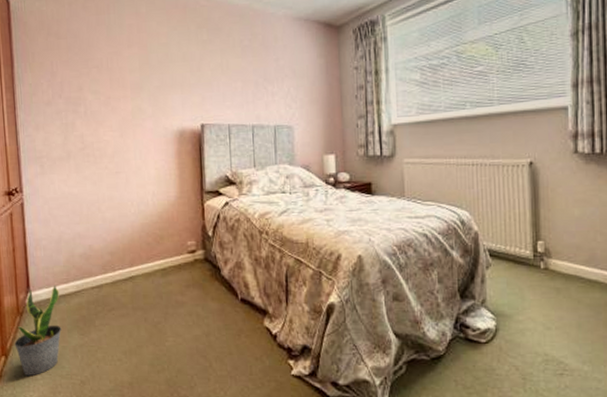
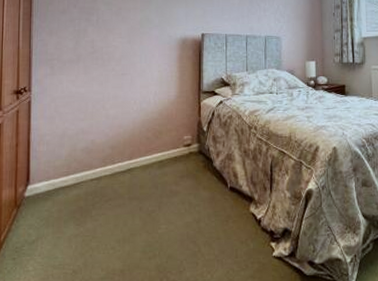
potted plant: present [14,285,62,377] -> none [9,177,58,268]

